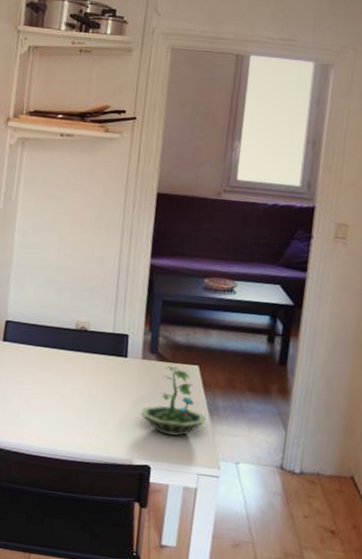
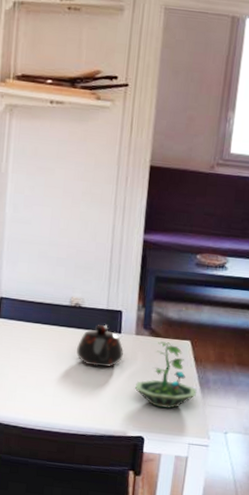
teapot: none [81,348,129,393] -> present [76,324,123,368]

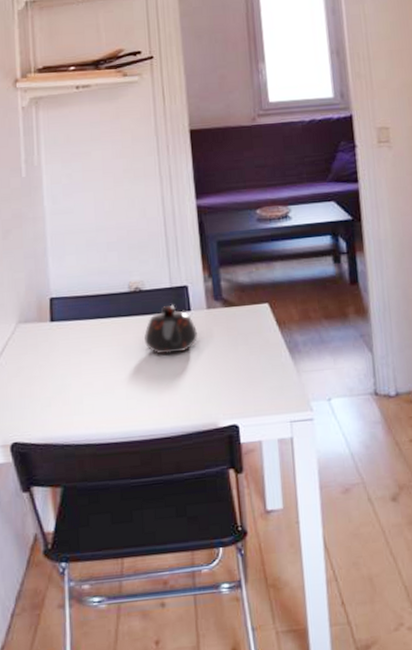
terrarium: present [134,341,197,409] -> none [216,310,288,386]

